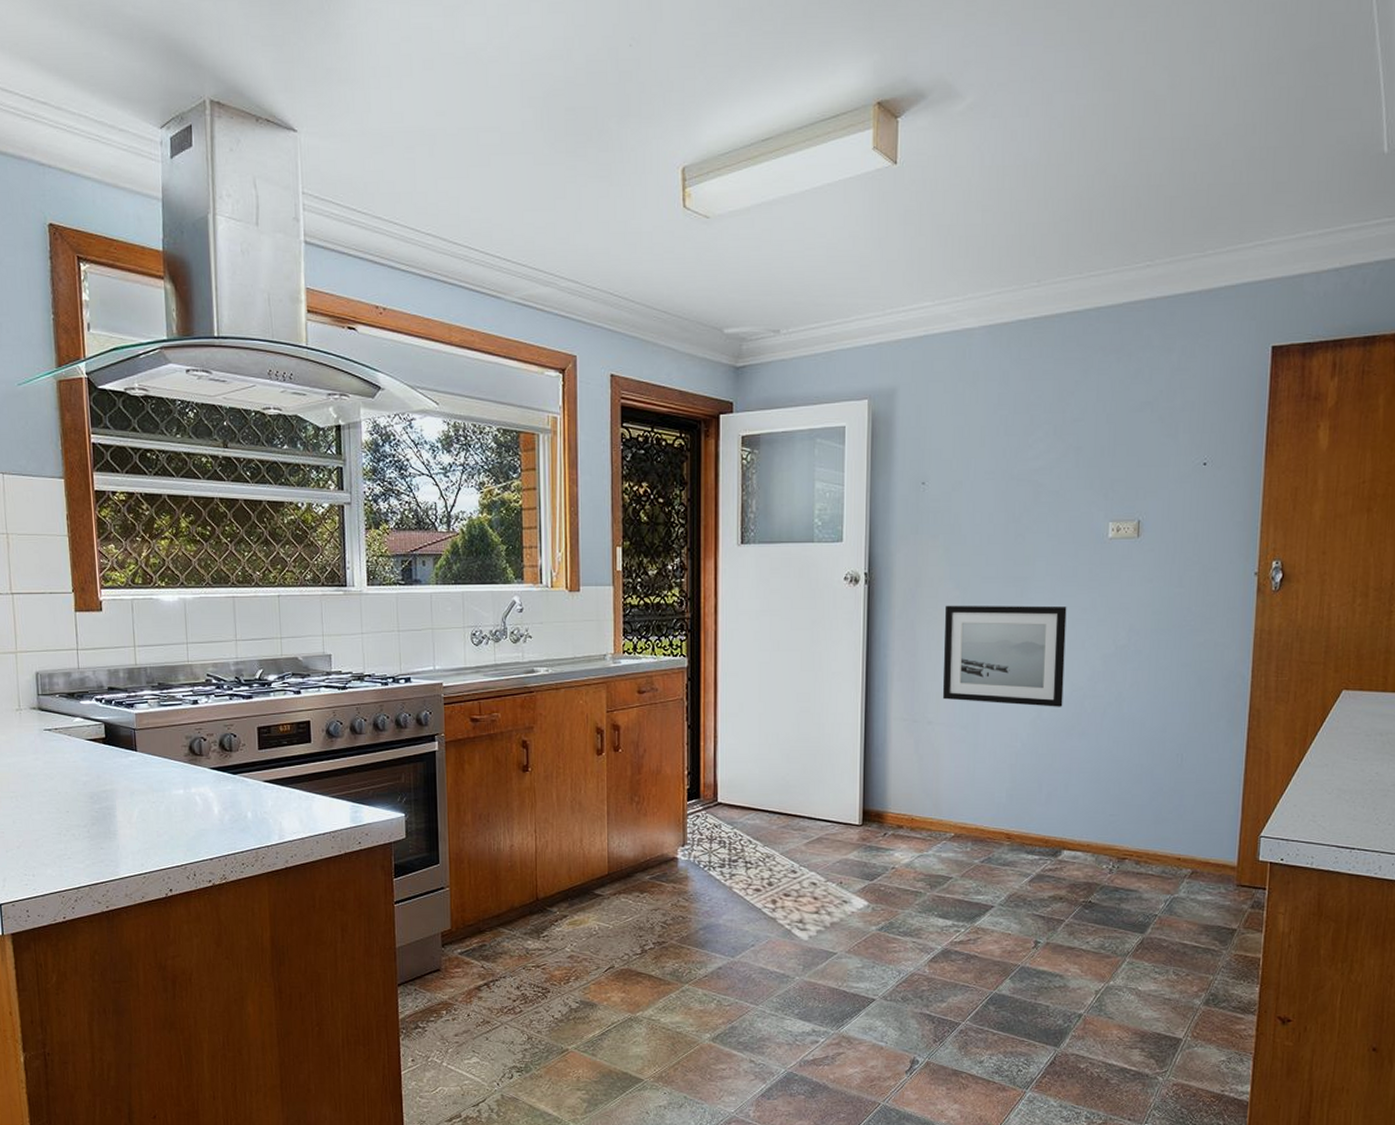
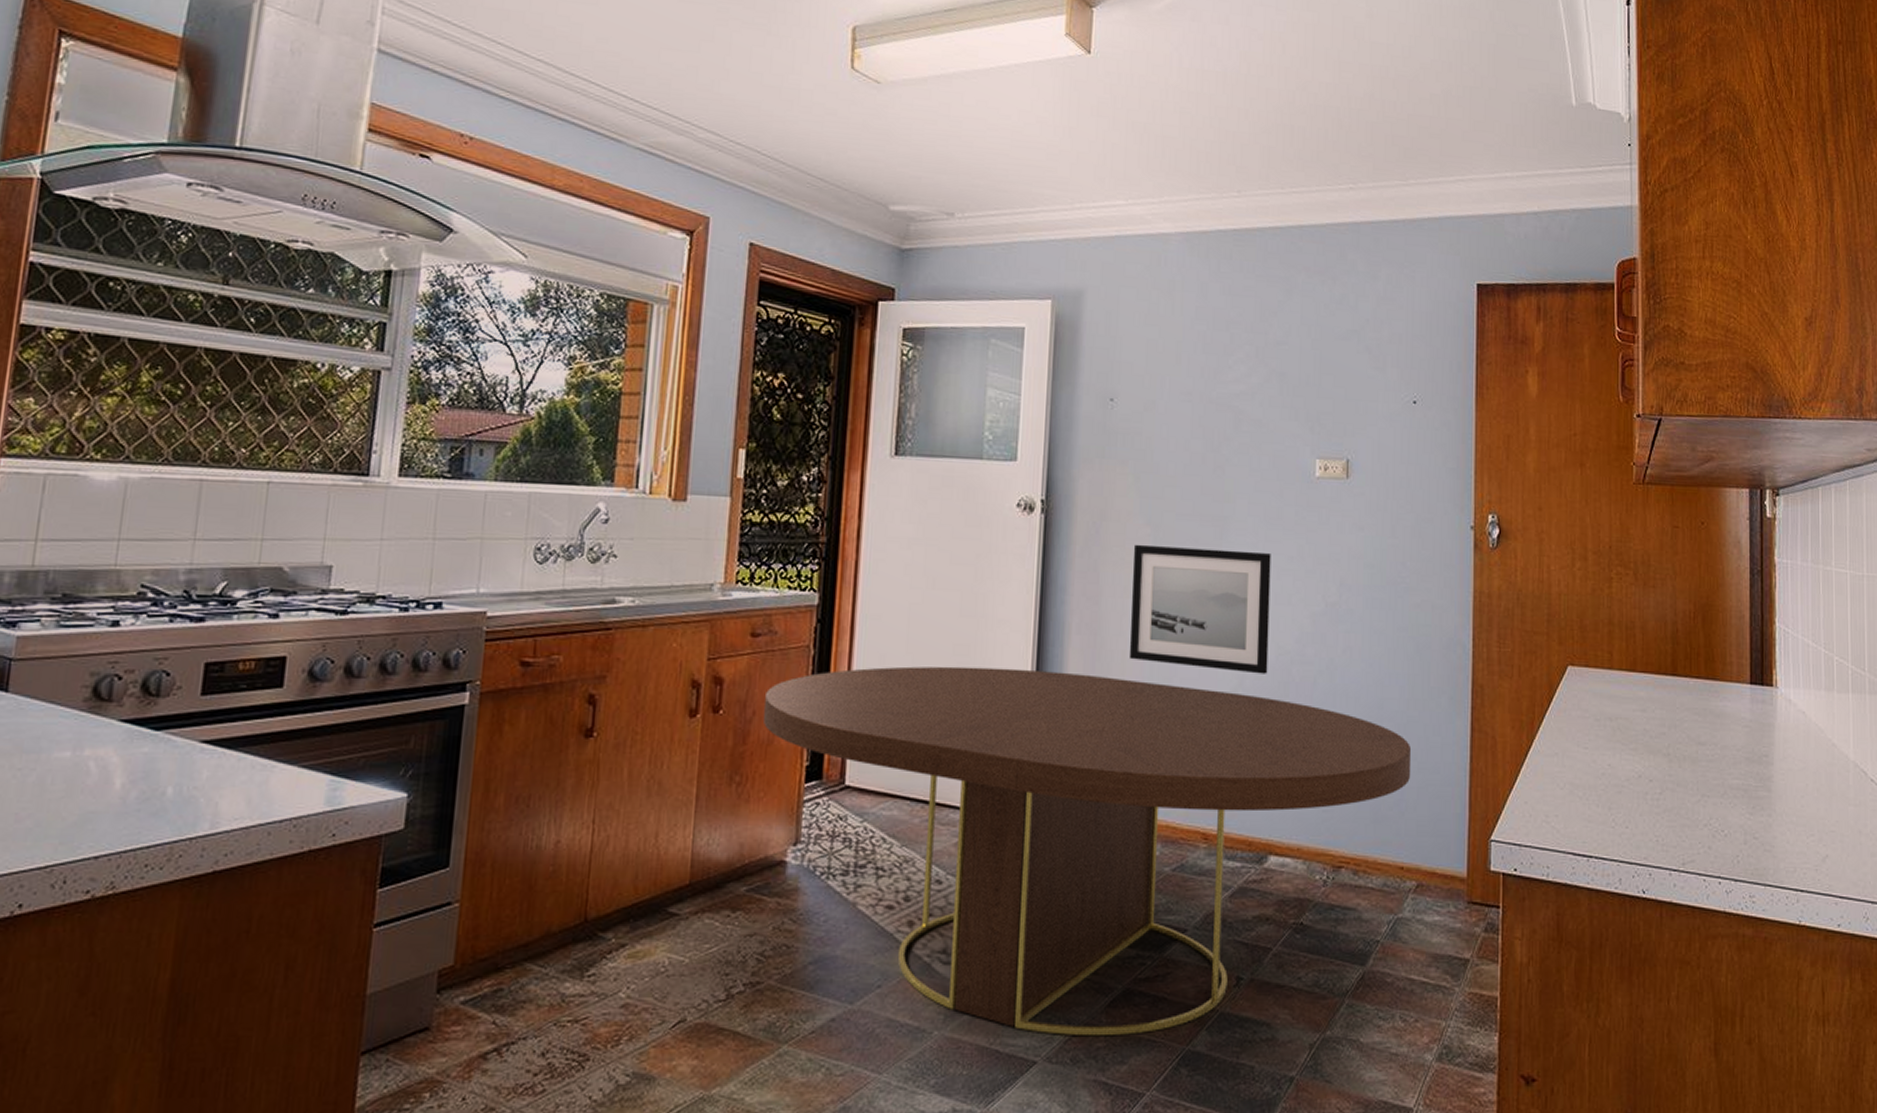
dining table: none [651,710,1191,982] -> present [762,666,1412,1035]

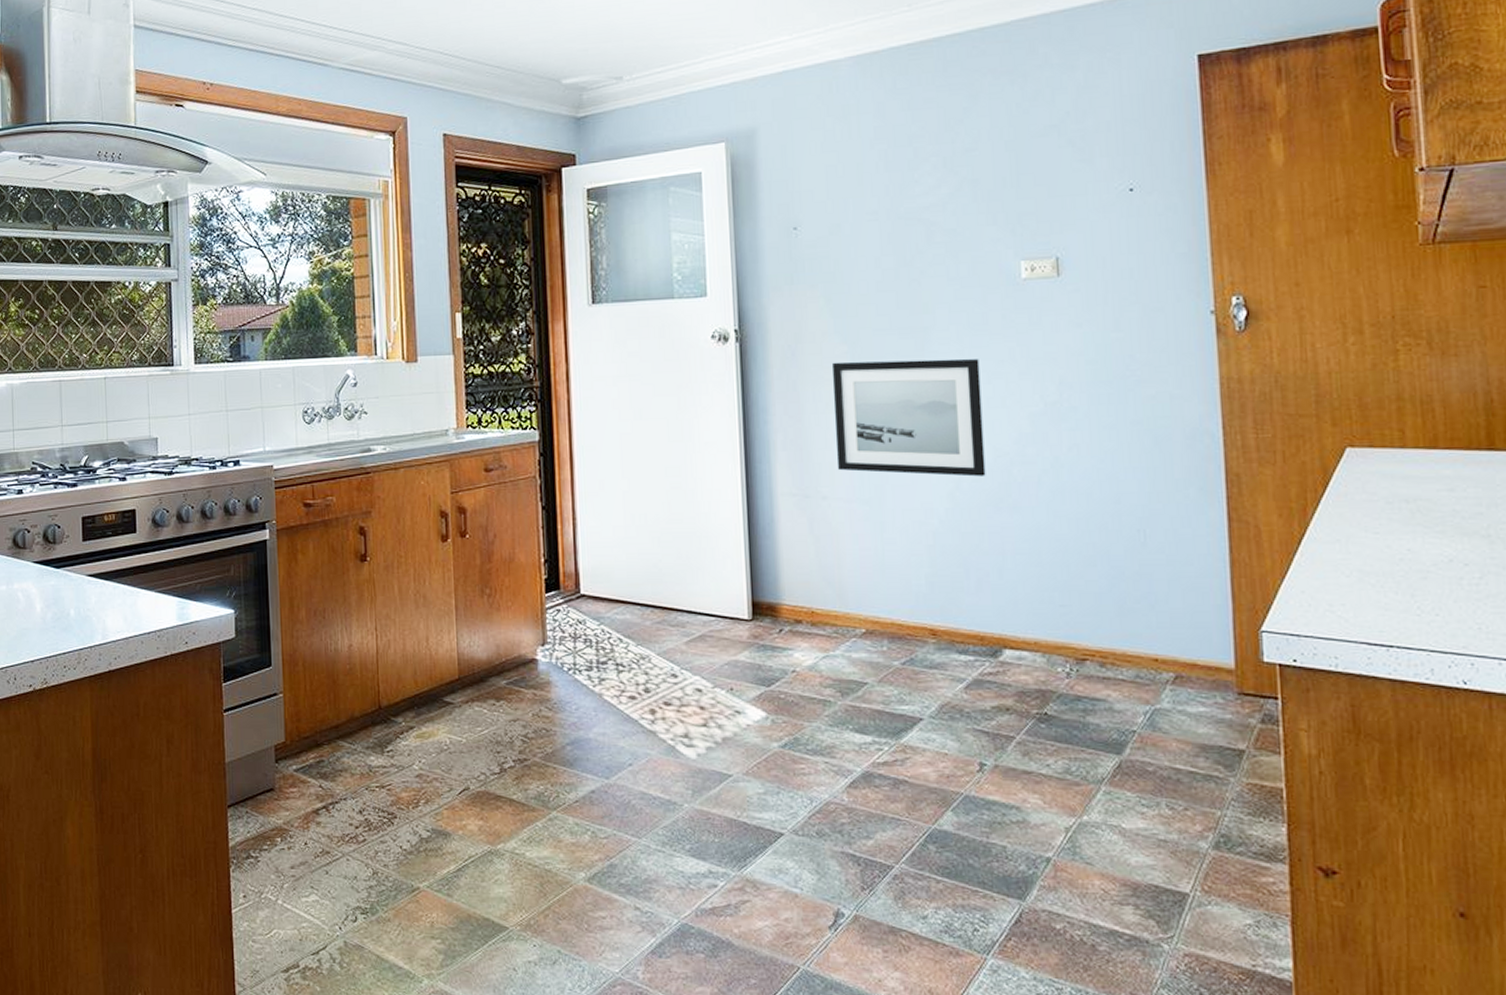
dining table: present [762,666,1412,1035] -> none [502,485,1159,813]

